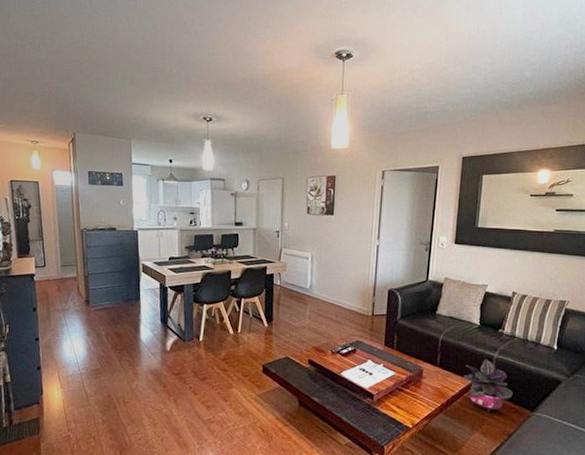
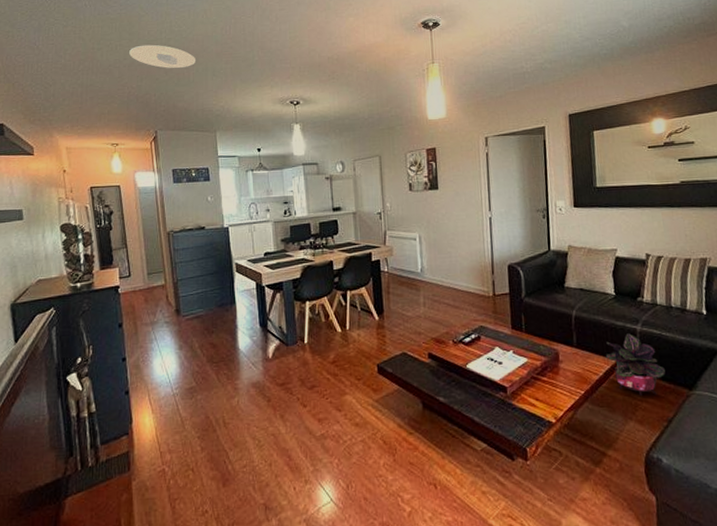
recessed light: none [51,46,116,74] -> present [129,44,197,69]

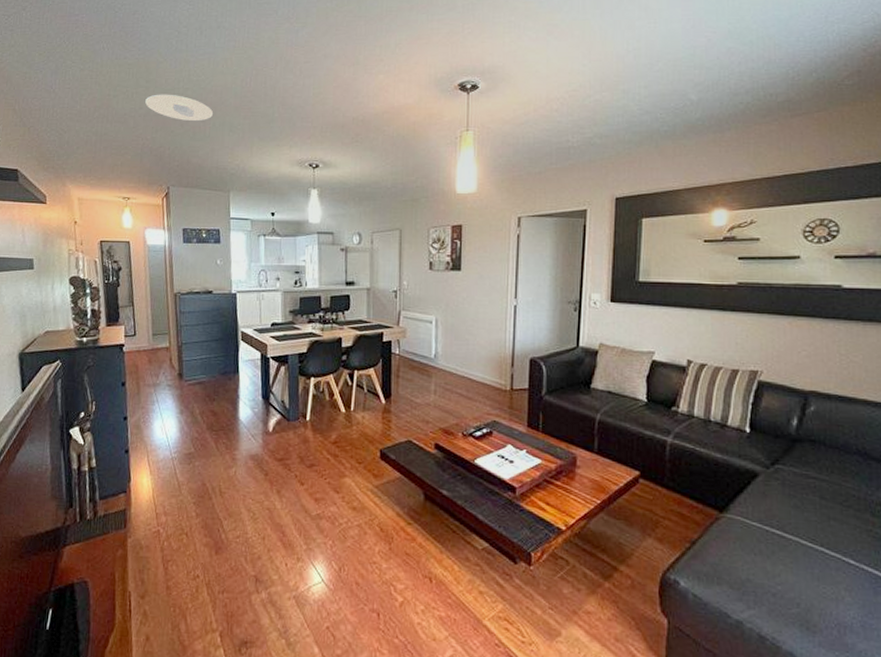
potted plant: present [605,333,665,396] -> none [628,444,694,514]

